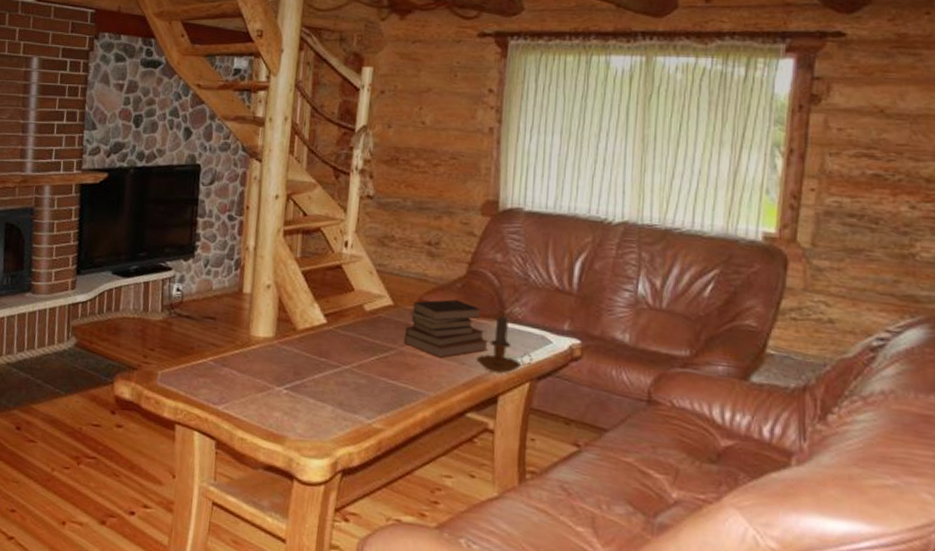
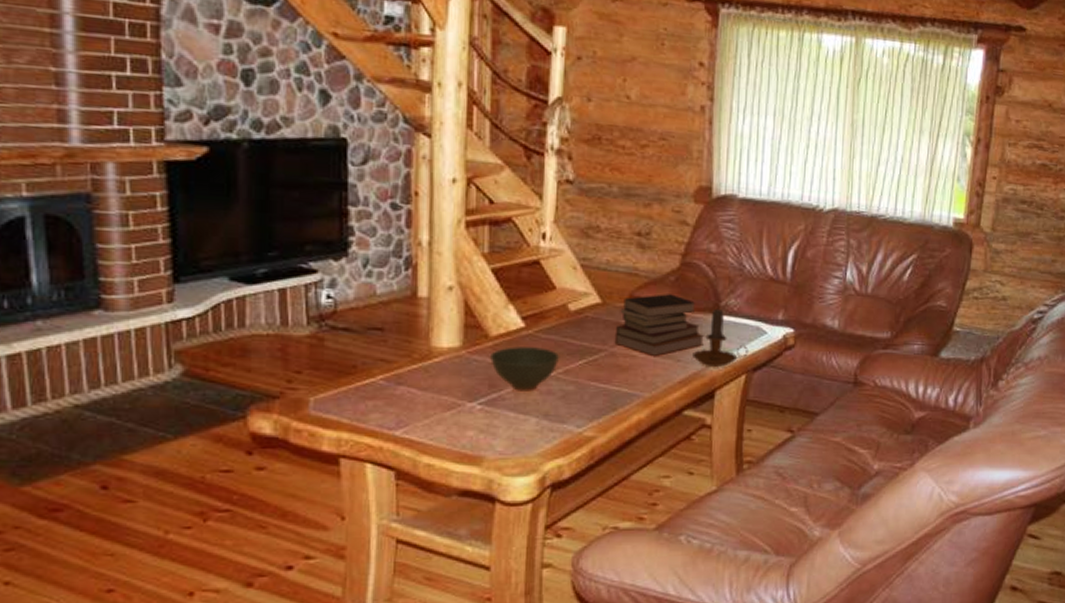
bowl: none [296,340,355,382] -> present [489,346,560,391]

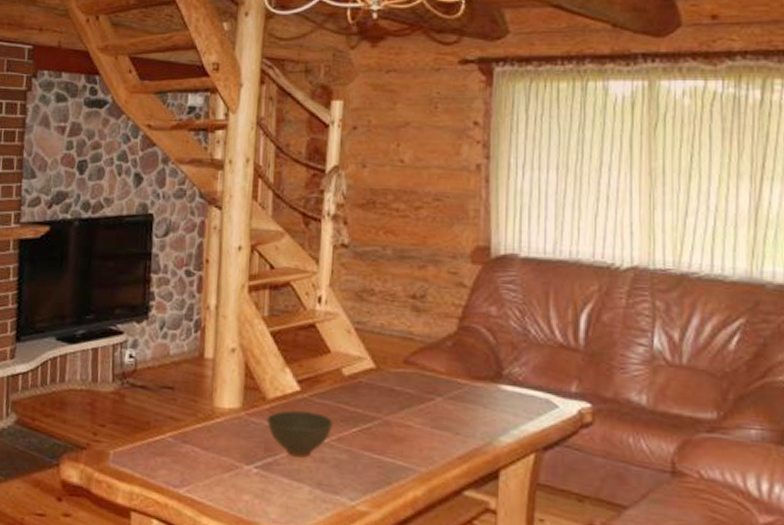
books: present [614,294,704,357] -> none [388,360,485,429]
candle: present [692,308,749,368] -> none [473,377,537,445]

